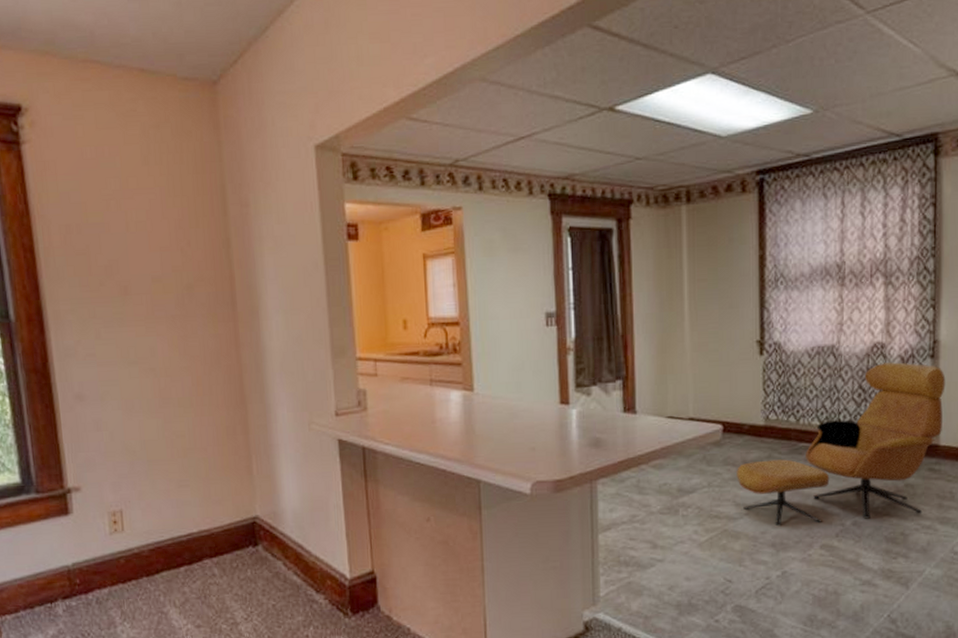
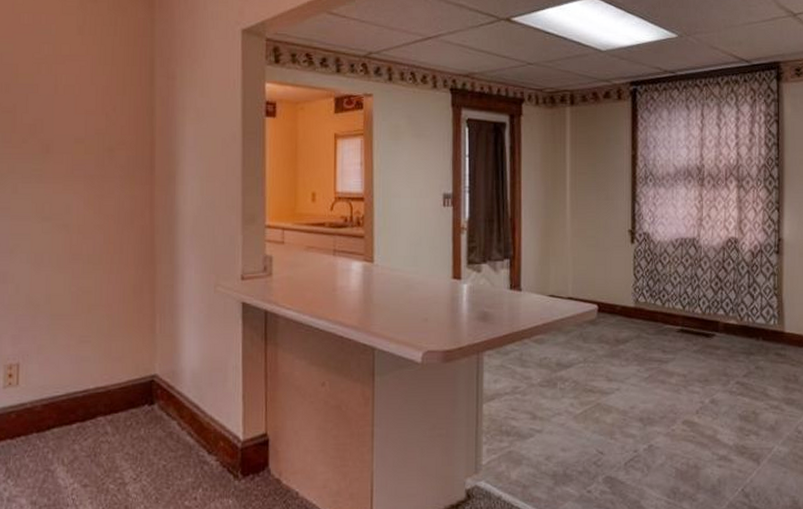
armchair: present [737,362,946,527] -> none [609,256,789,402]

